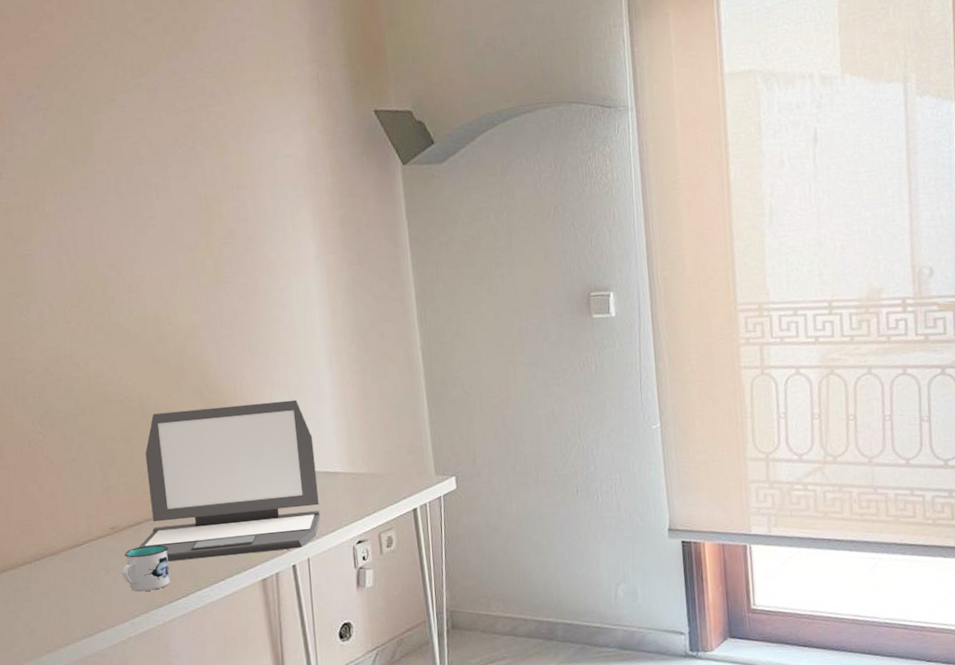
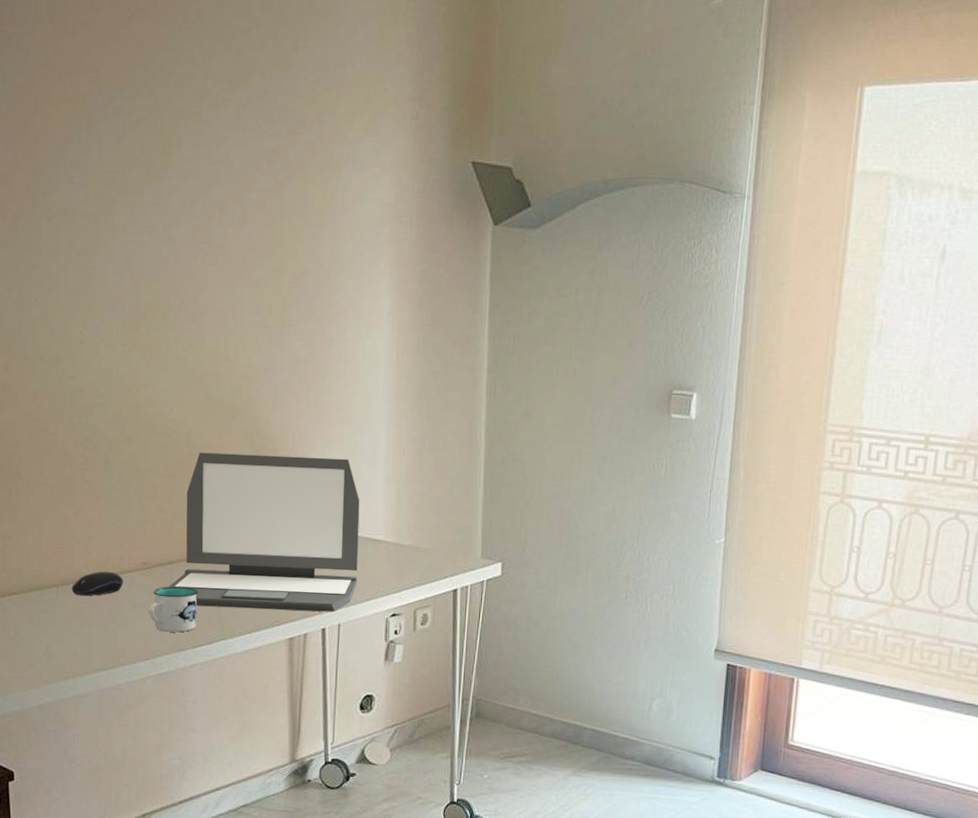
computer mouse: none [44,540,94,569] -> present [71,571,123,596]

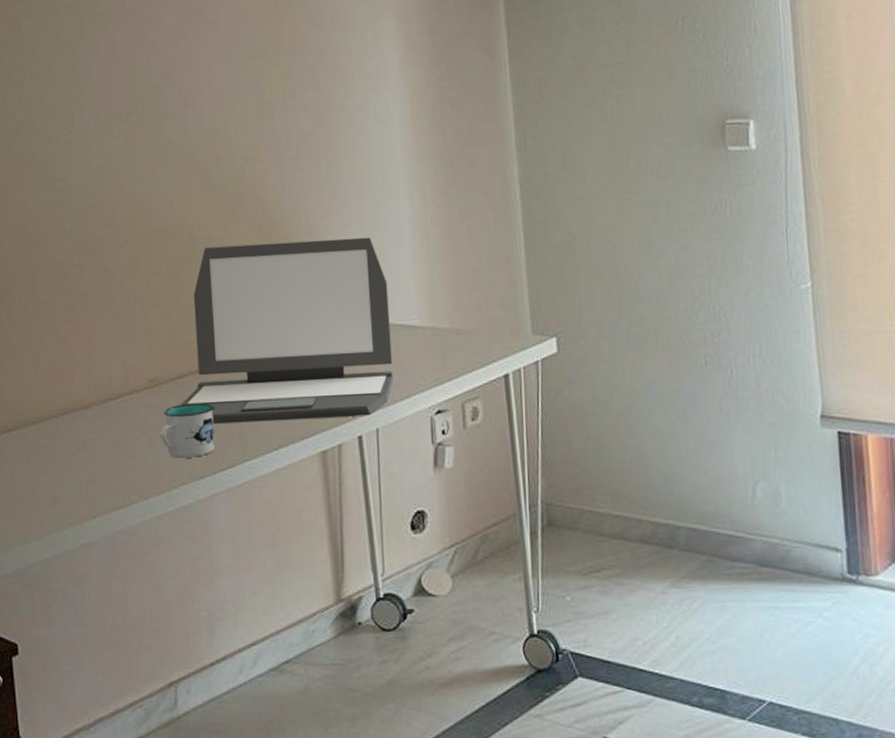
computer mouse: present [71,571,123,596] -> none [72,393,130,426]

